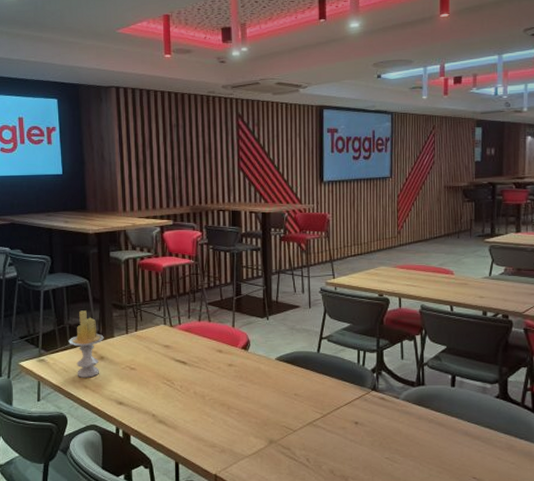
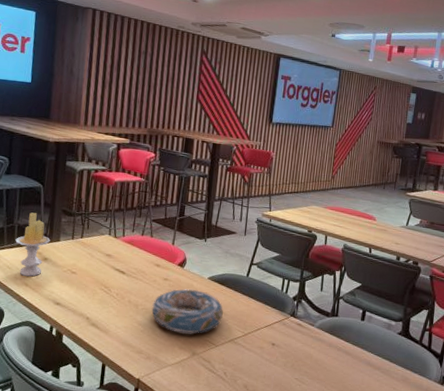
decorative bowl: none [220,372,297,421] -> present [152,288,223,334]

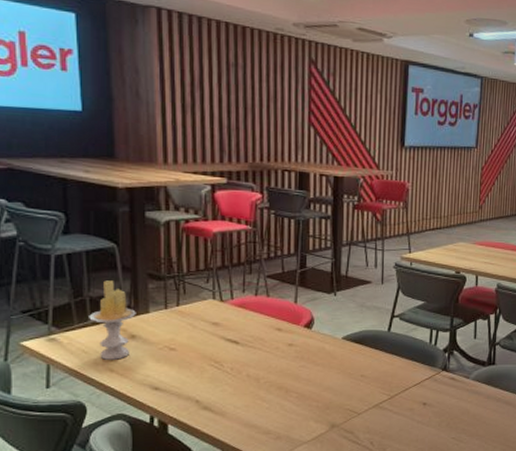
decorative bowl: present [152,288,223,334] -> none [277,352,363,405]

